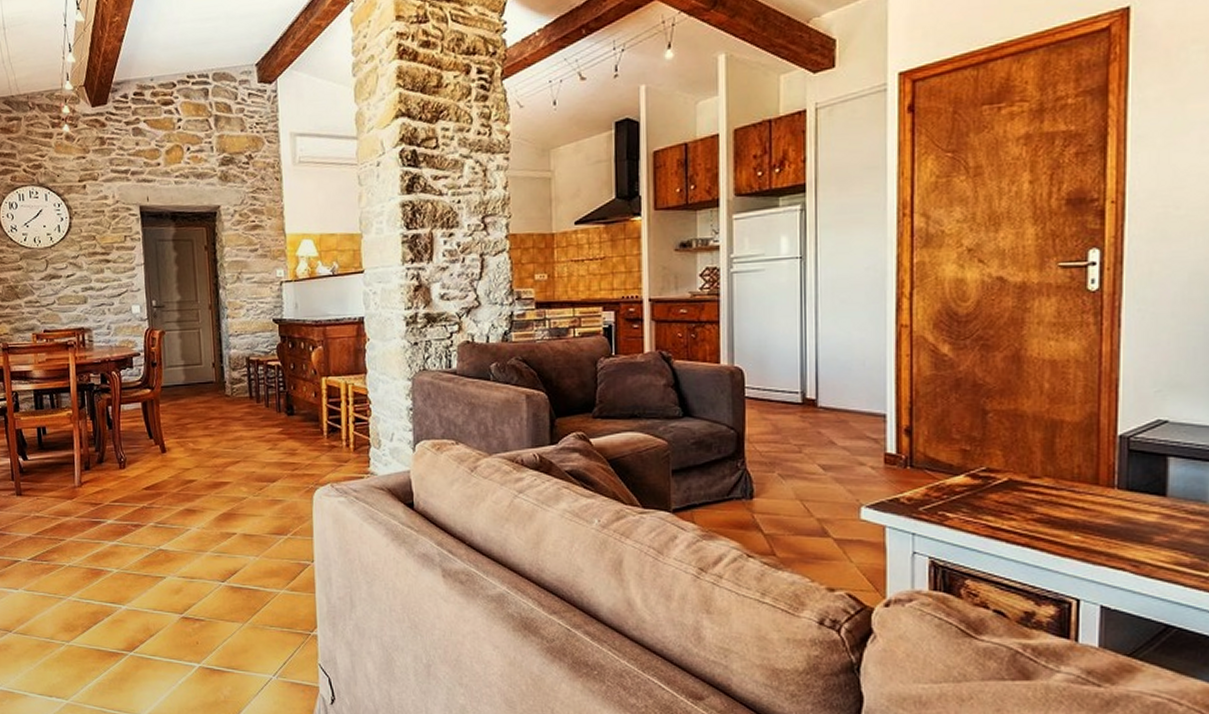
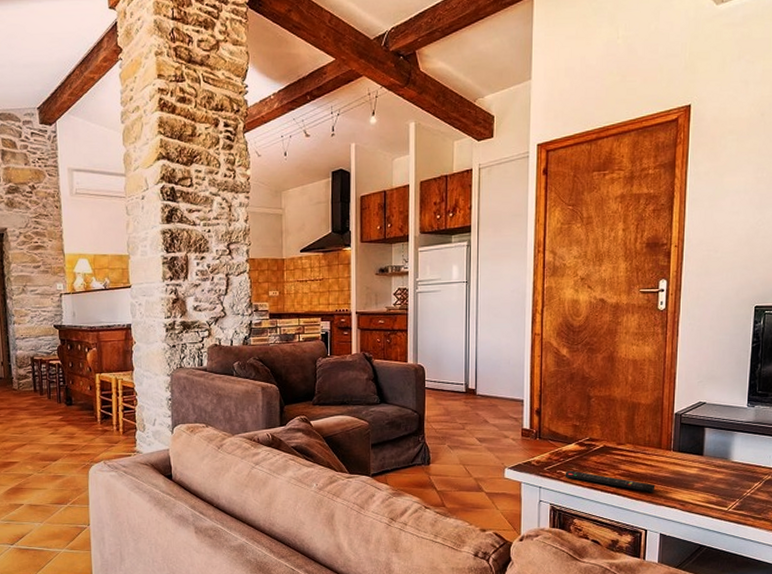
remote control: none [950,512,1091,546] -> present [565,470,656,492]

